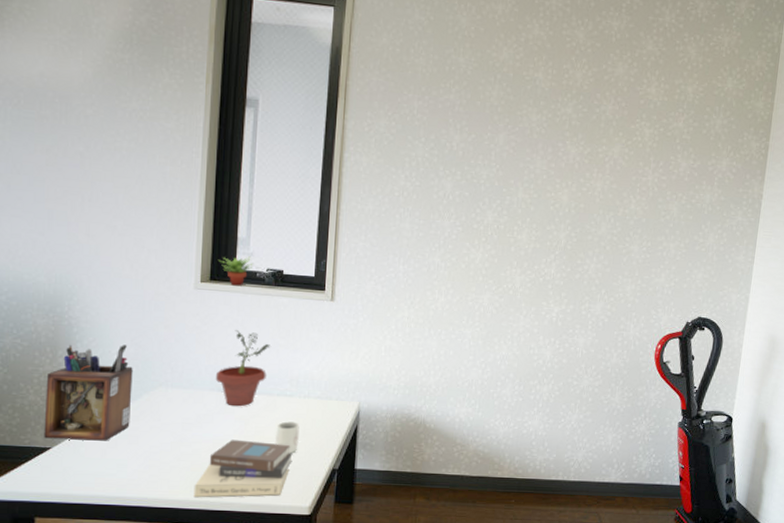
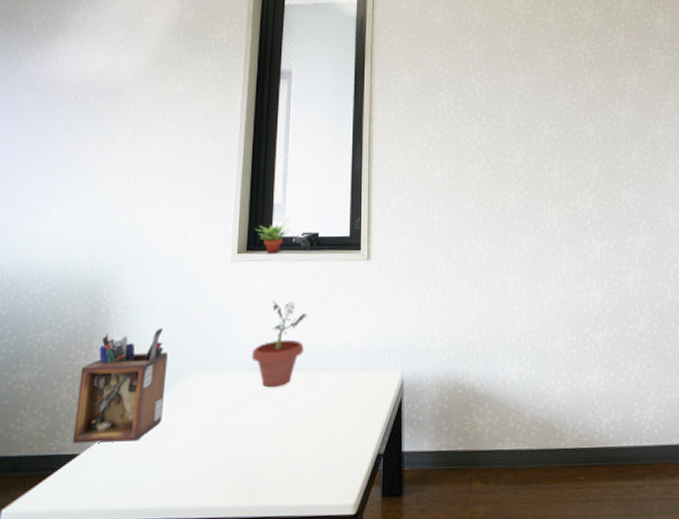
books: present [193,439,293,498] -> none [227,427,334,503]
mug: present [275,421,300,454] -> none [314,400,340,439]

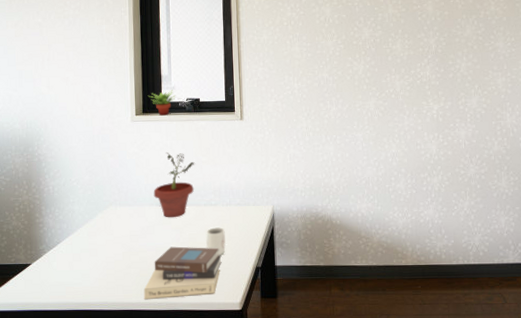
desk organizer: present [73,328,168,444] -> none [24,173,90,257]
books: none [227,427,334,503] -> present [143,246,222,300]
mug: none [314,400,340,439] -> present [205,227,226,256]

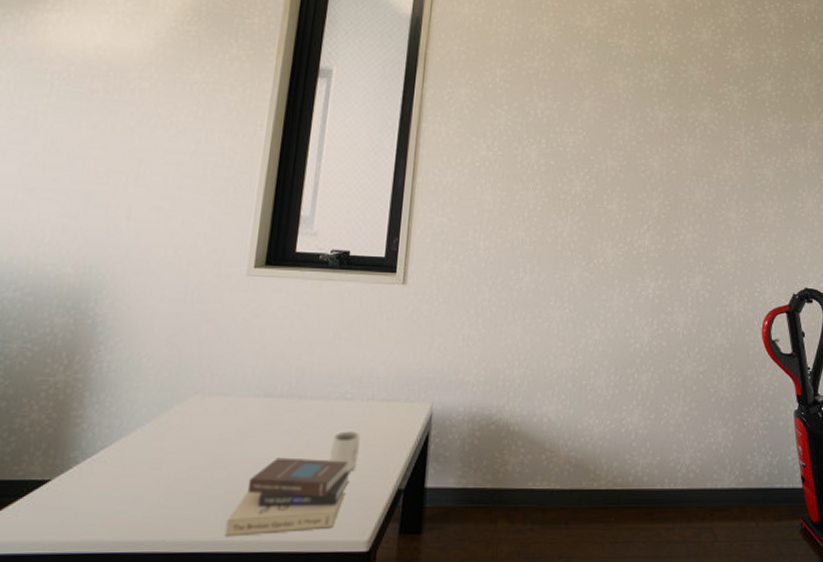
succulent plant: present [147,90,176,116] -> none [276,237,316,271]
potted plant: present [153,152,195,218] -> none [263,322,331,416]

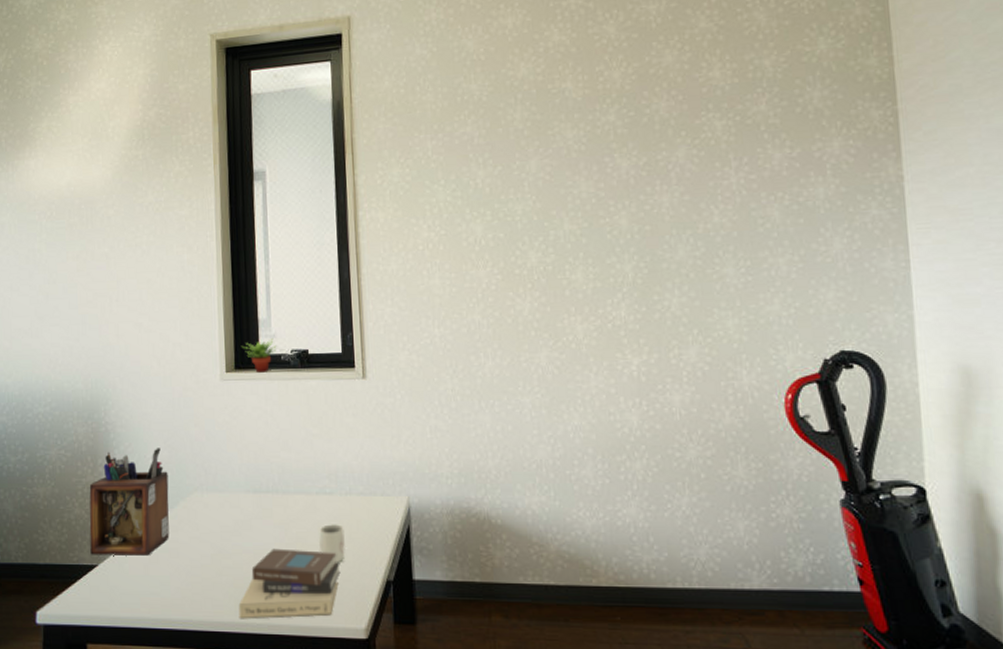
desk organizer: none [43,345,165,468] -> present [89,448,169,556]
succulent plant: none [276,237,316,271] -> present [241,338,277,373]

